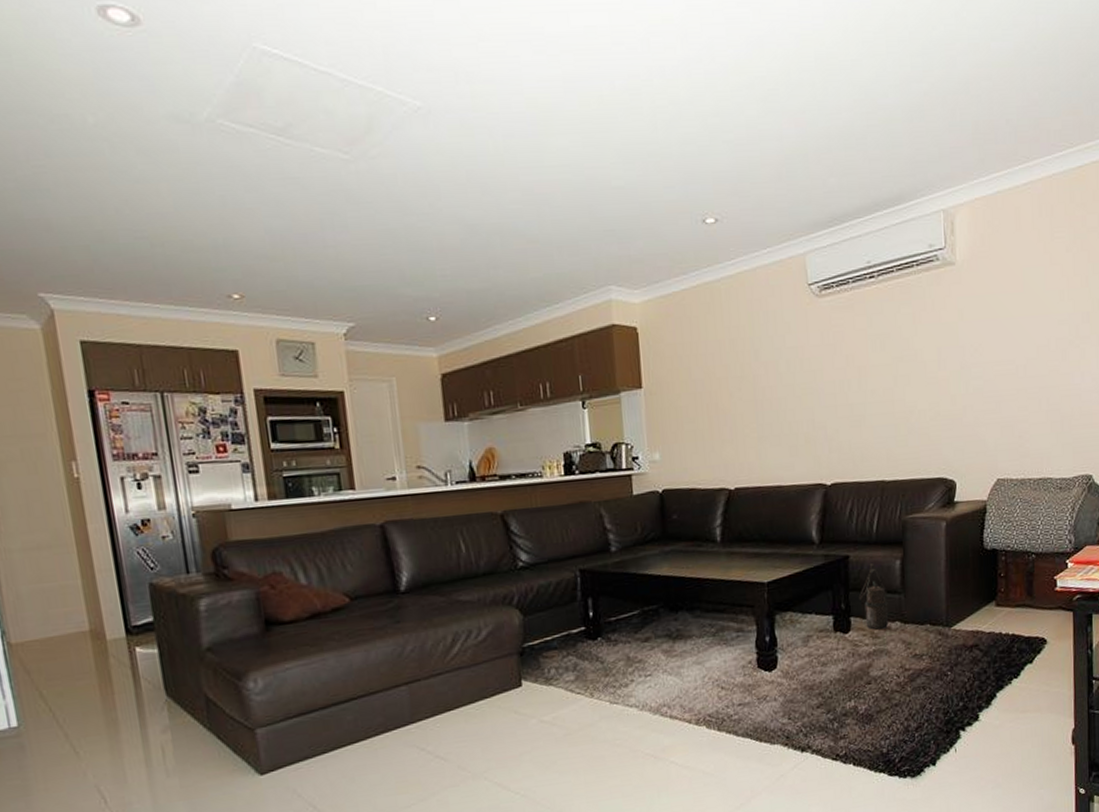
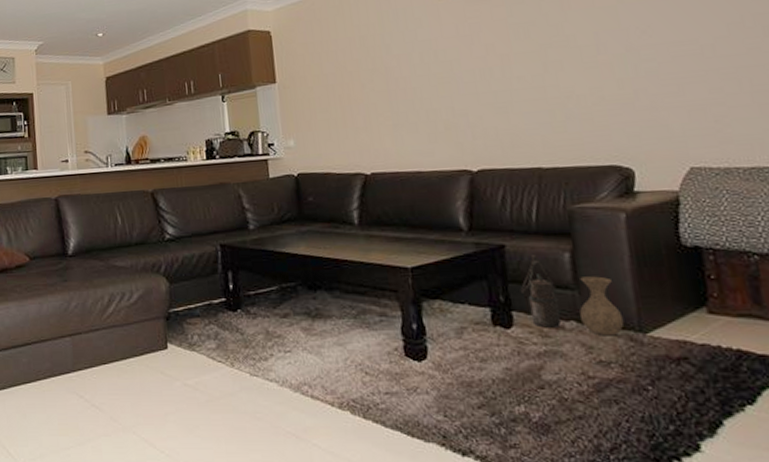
vase: none [903,580,936,633] -> present [579,276,625,336]

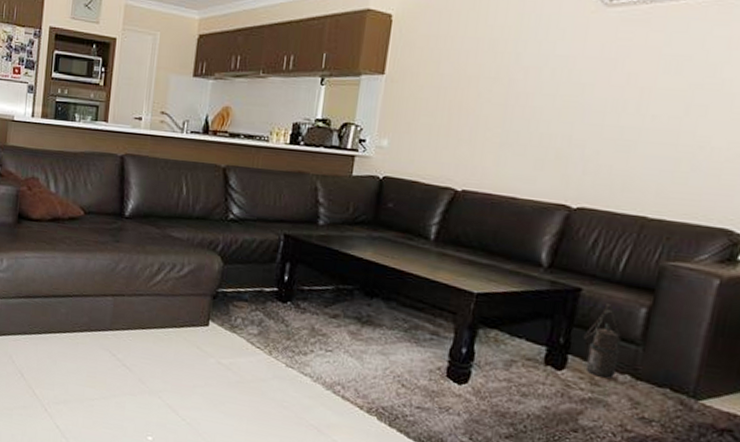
vase: present [579,276,625,336] -> none [635,334,681,397]

